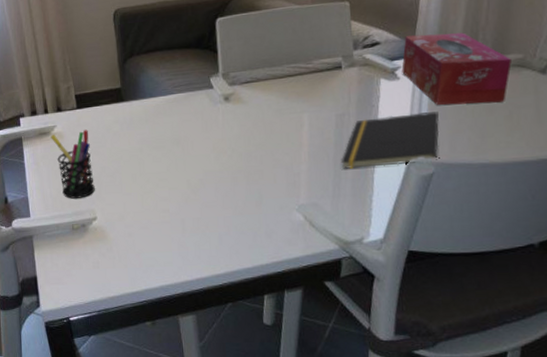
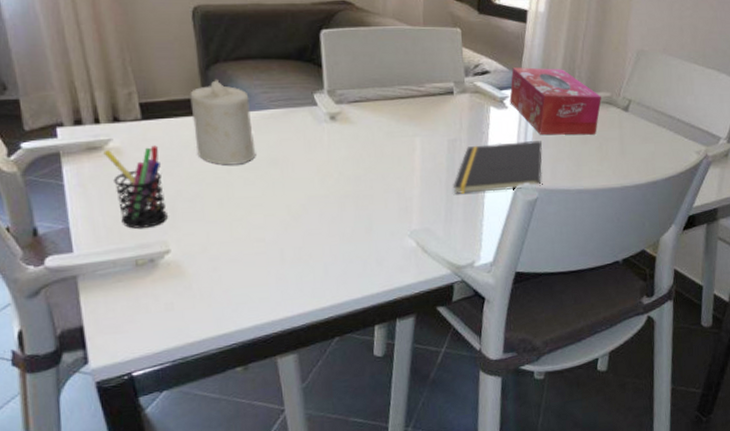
candle: none [111,70,162,145] -> present [190,79,256,165]

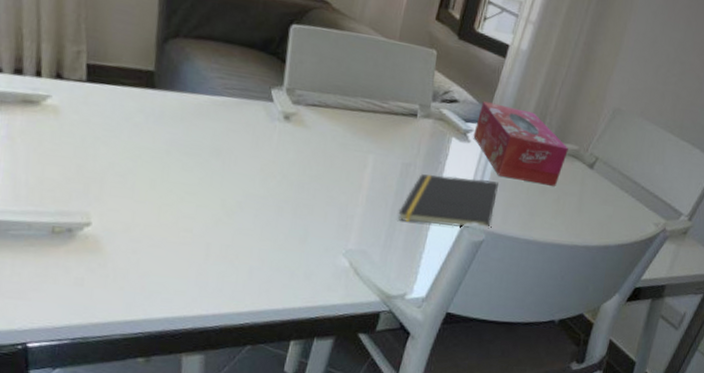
pen holder: present [103,145,168,229] -> none [39,106,99,196]
candle: present [190,79,256,165] -> none [137,54,204,148]

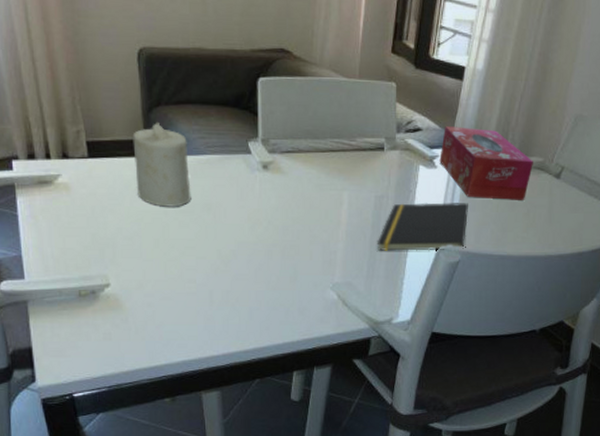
candle: none [137,54,204,148] -> present [133,121,191,207]

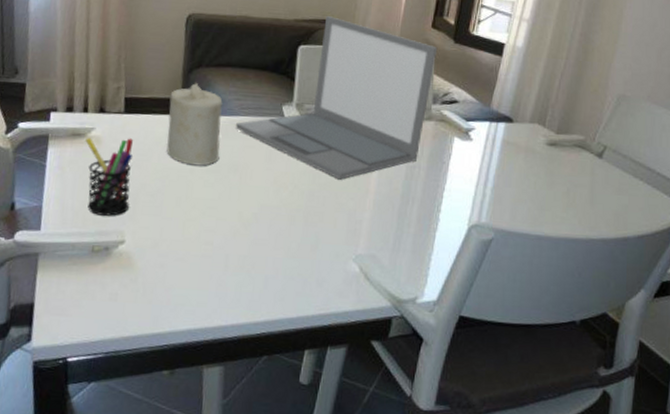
pen holder: none [53,183,109,261] -> present [85,138,134,216]
laptop: none [204,45,399,213] -> present [236,16,438,180]
notepad: present [376,202,468,251] -> none [405,175,504,227]
tissue box: present [439,126,533,200] -> none [475,100,574,179]

